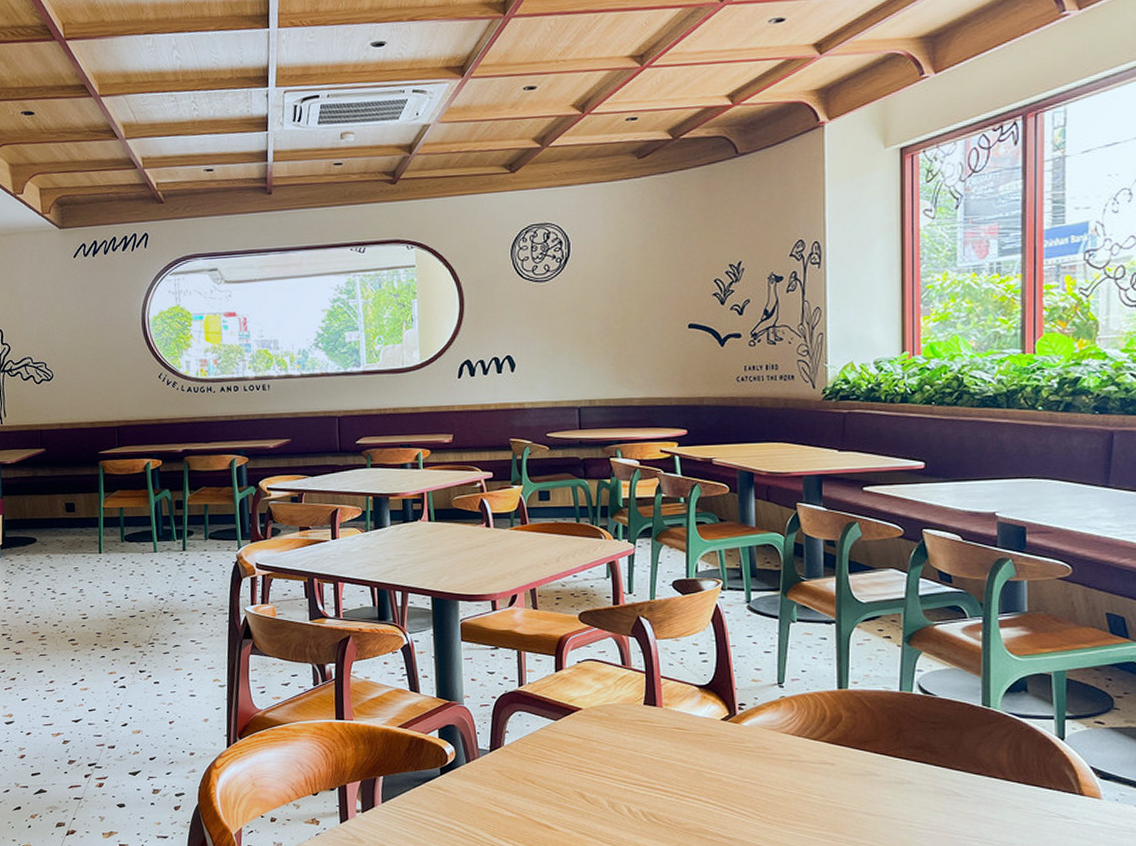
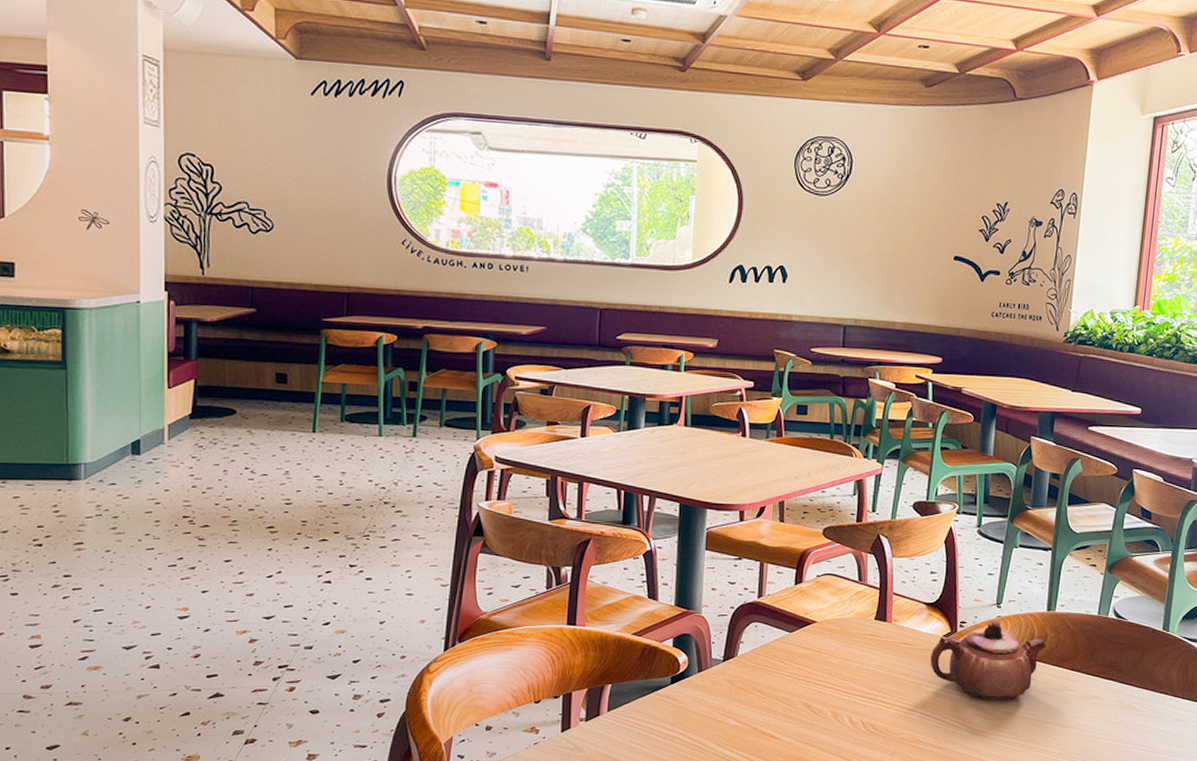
teapot: none [709,702,841,787] -> present [930,621,1046,700]

